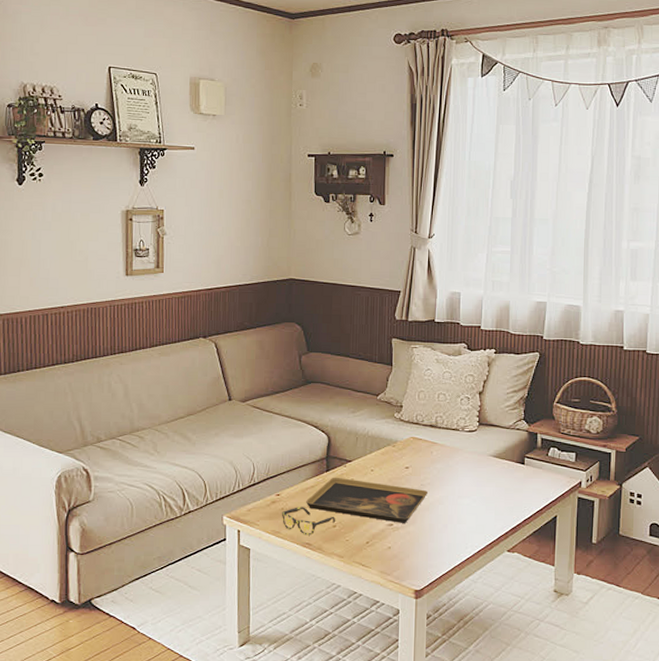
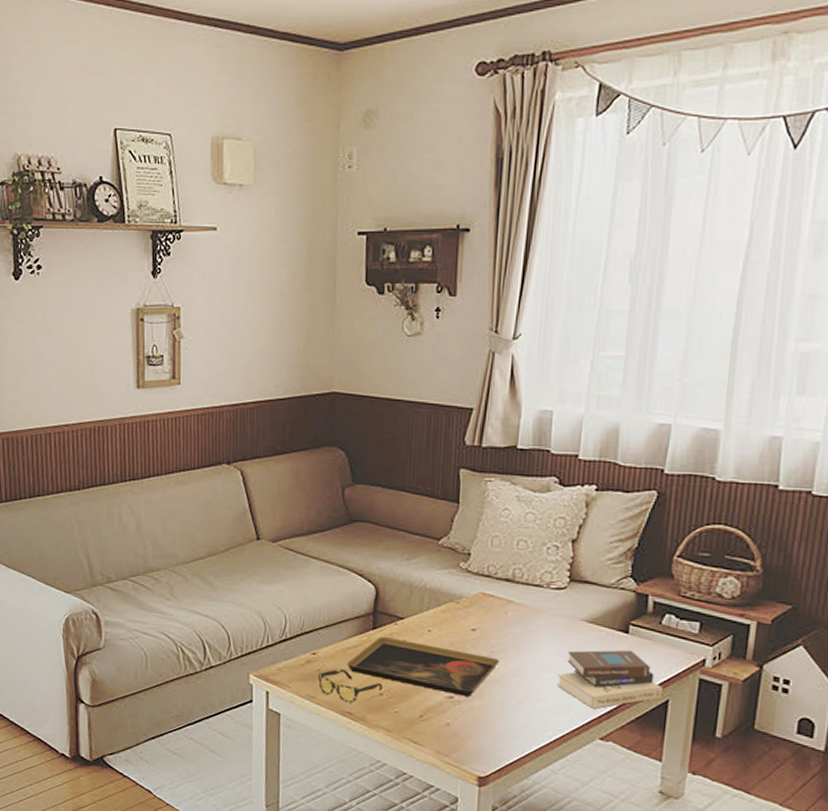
books: none [473,477,552,526] -> present [556,650,663,709]

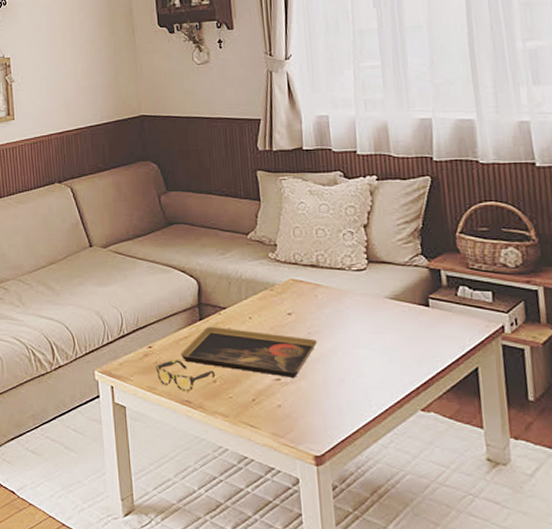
books: present [556,650,663,709] -> none [371,322,471,381]

